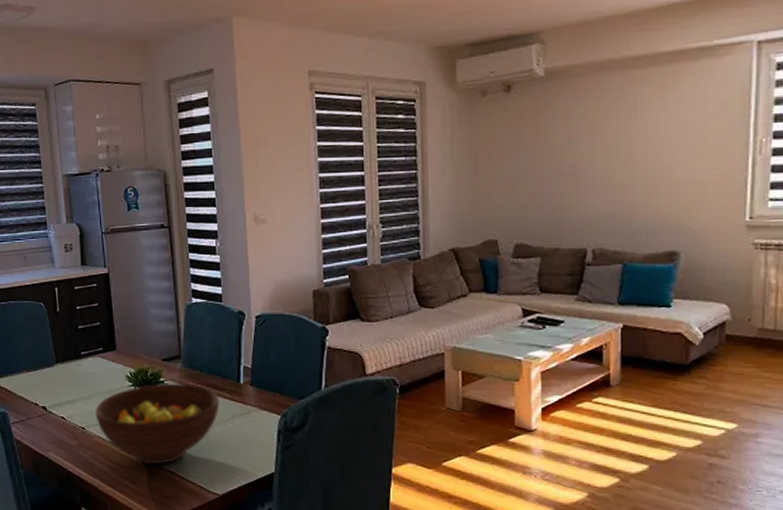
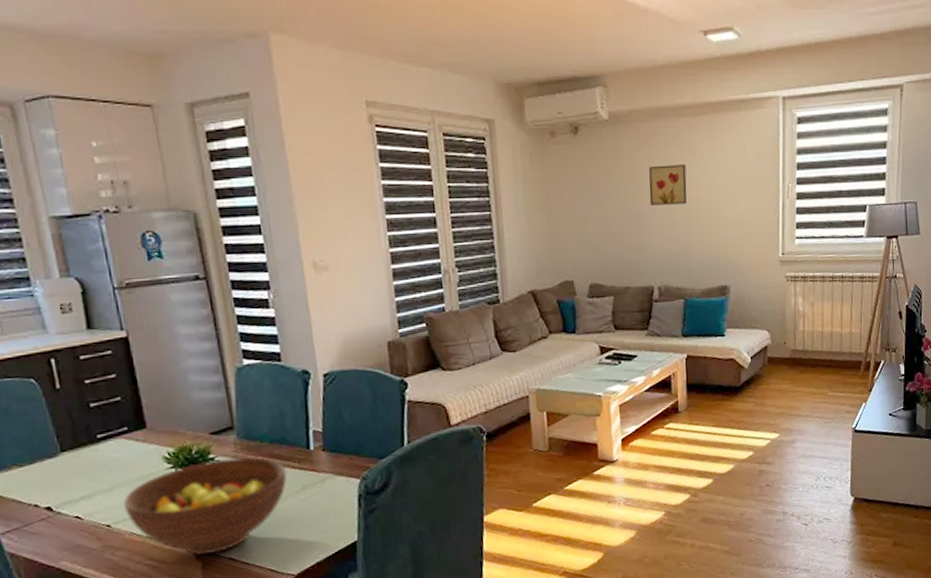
wall art: none [586,120,632,164] -> present [649,164,687,205]

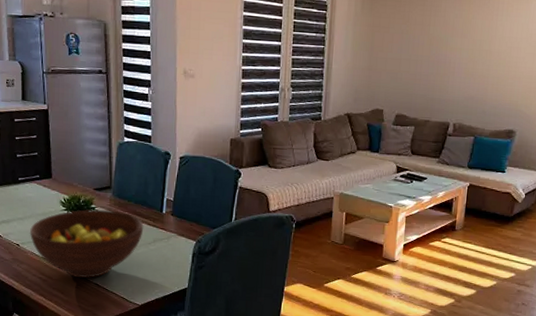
wall art: present [649,164,687,205] -> none [456,22,493,57]

